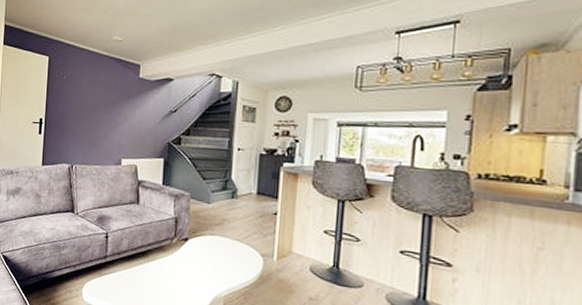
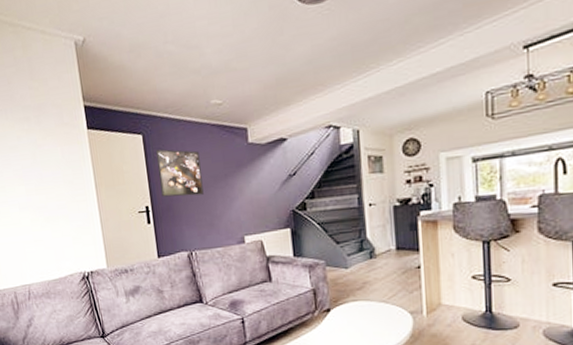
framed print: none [56,70,95,116] -> present [156,149,204,197]

